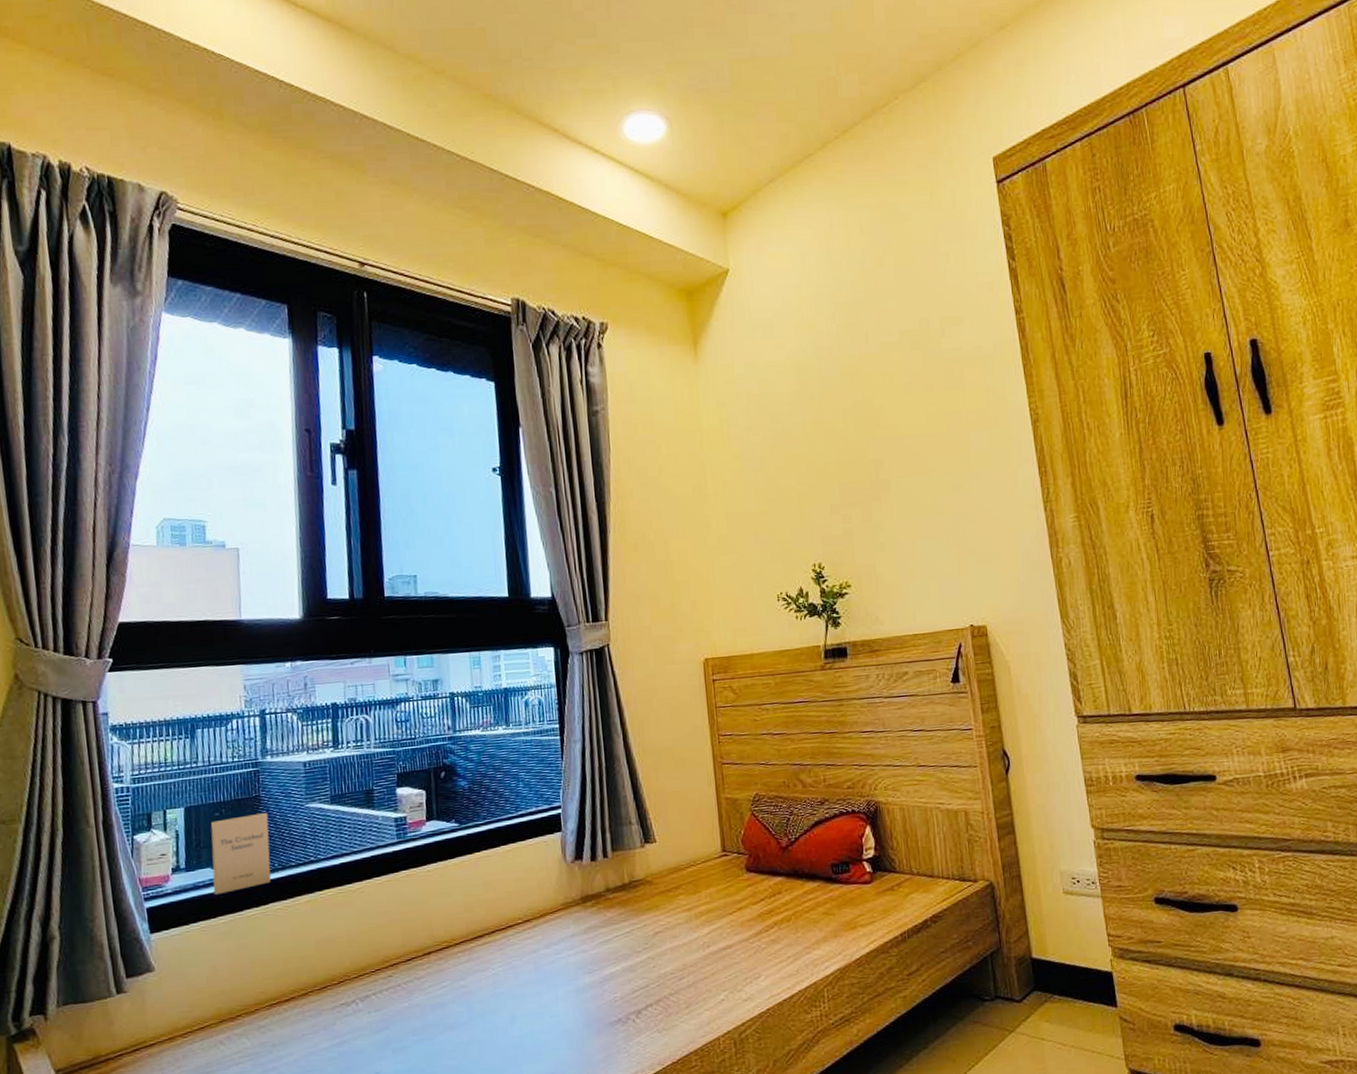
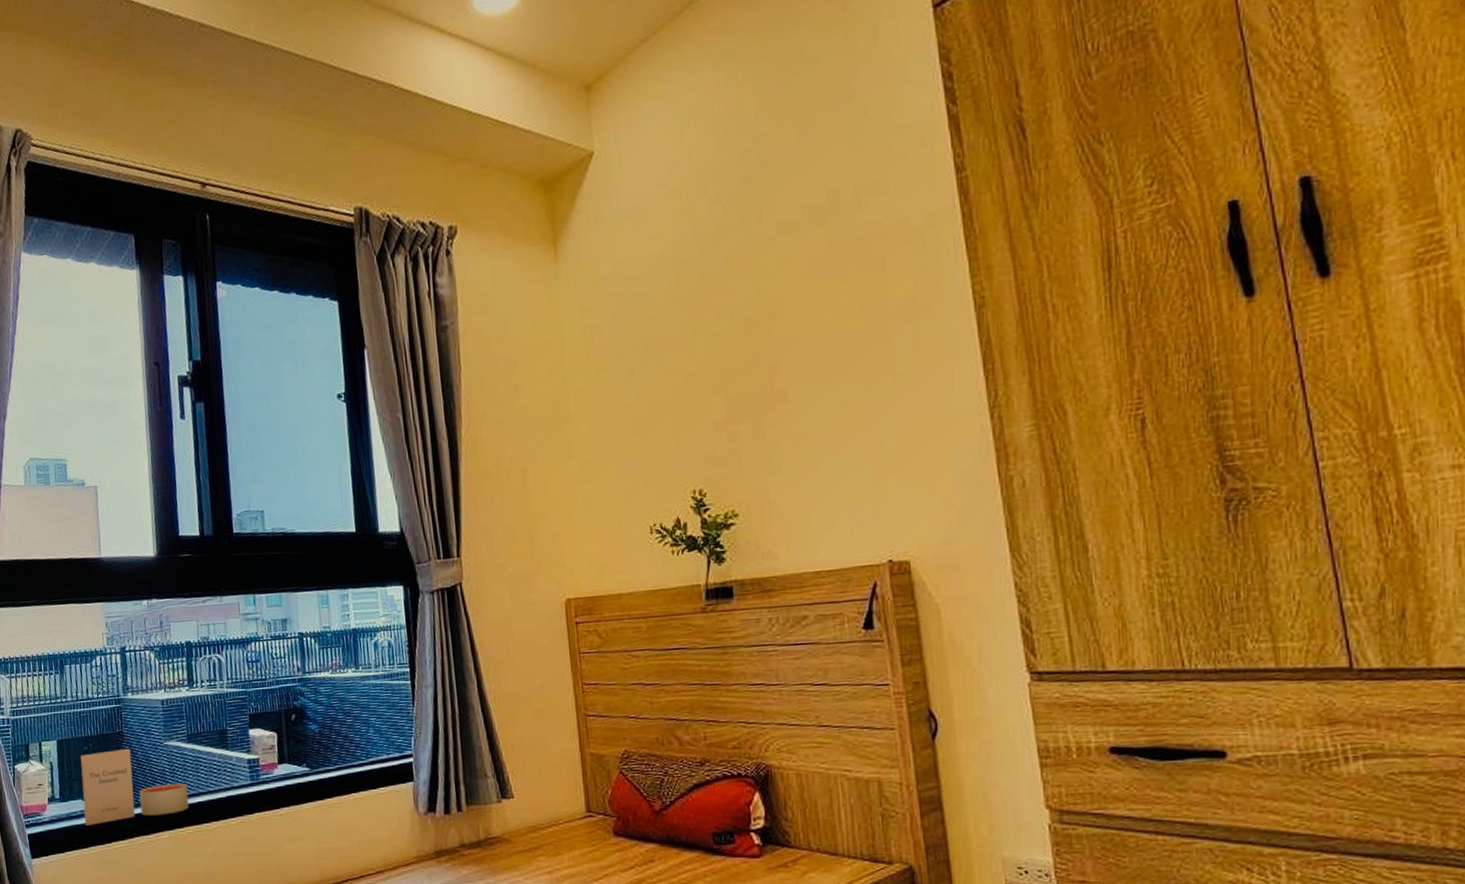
candle: none [276,845,331,881] -> present [139,783,189,816]

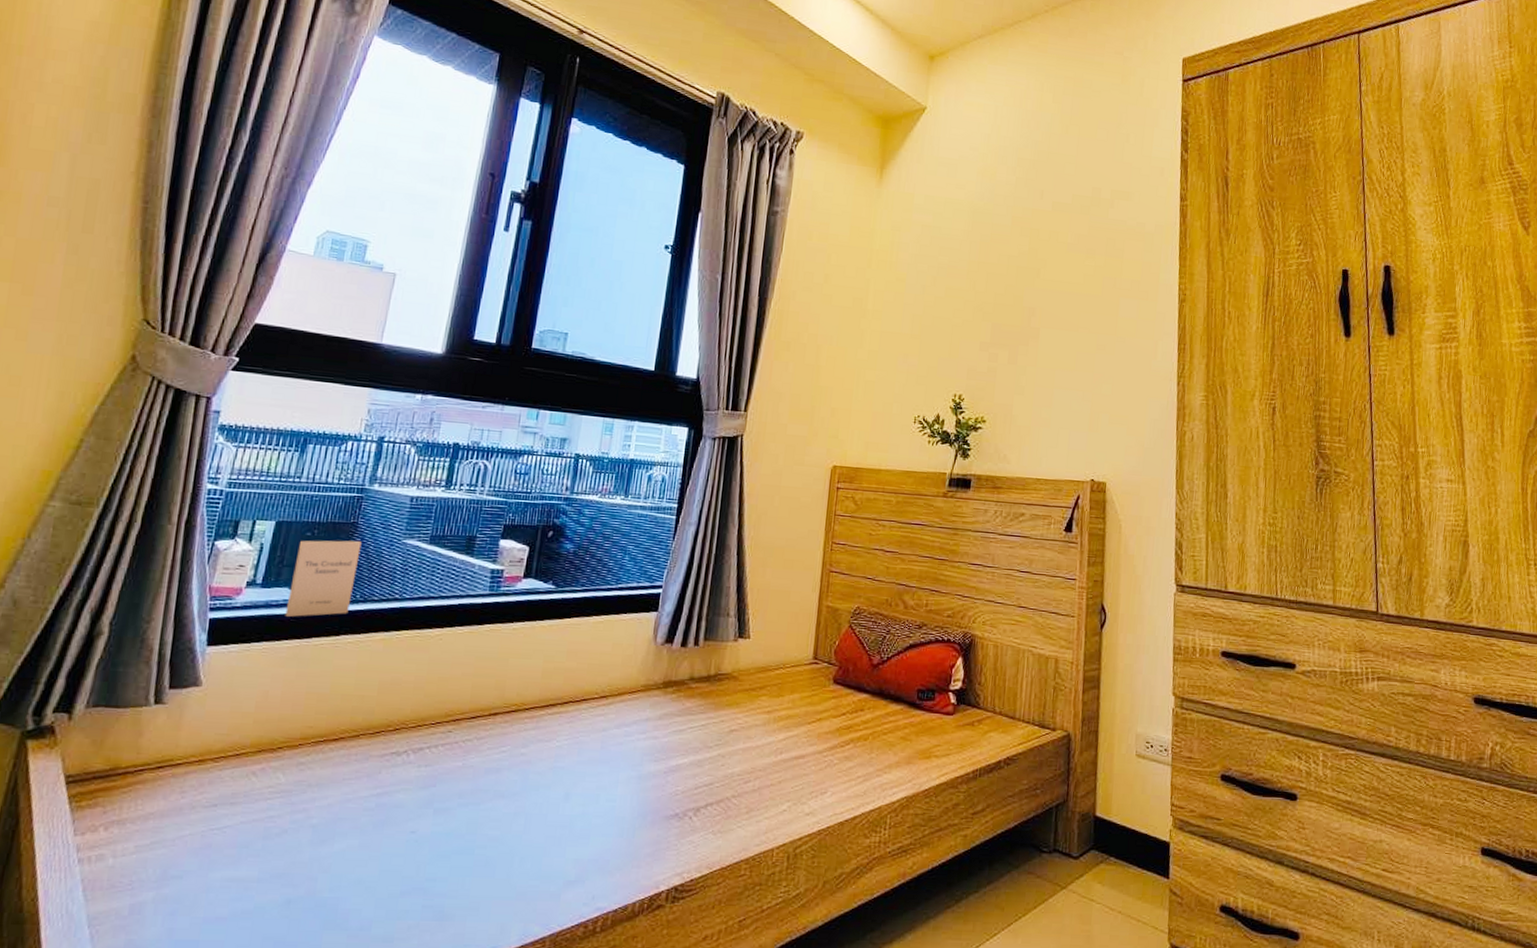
candle: present [139,783,189,816] -> none [356,583,418,616]

